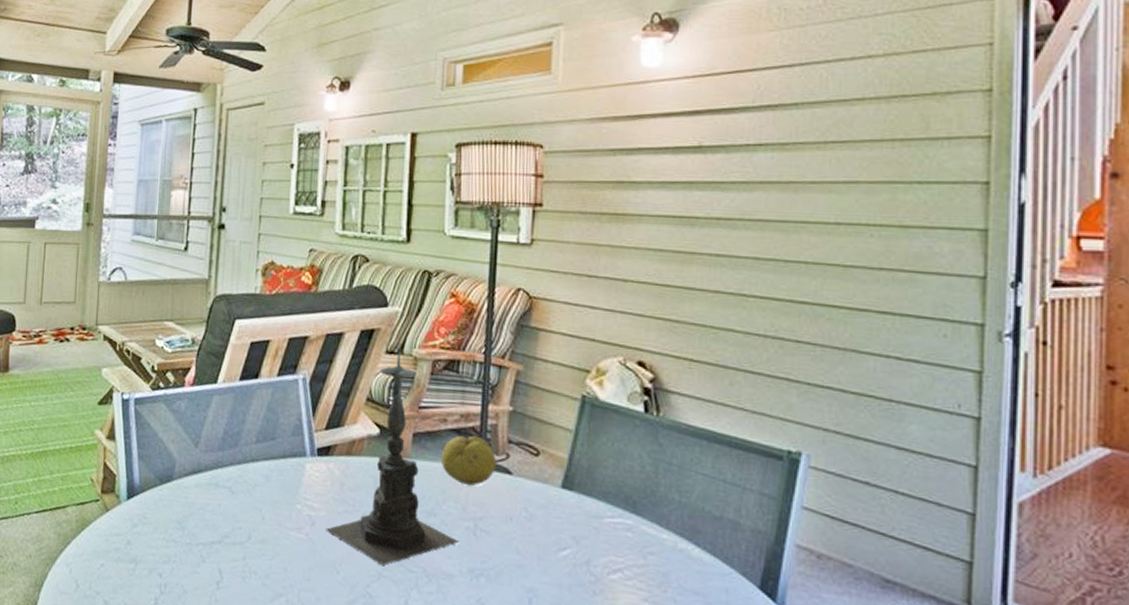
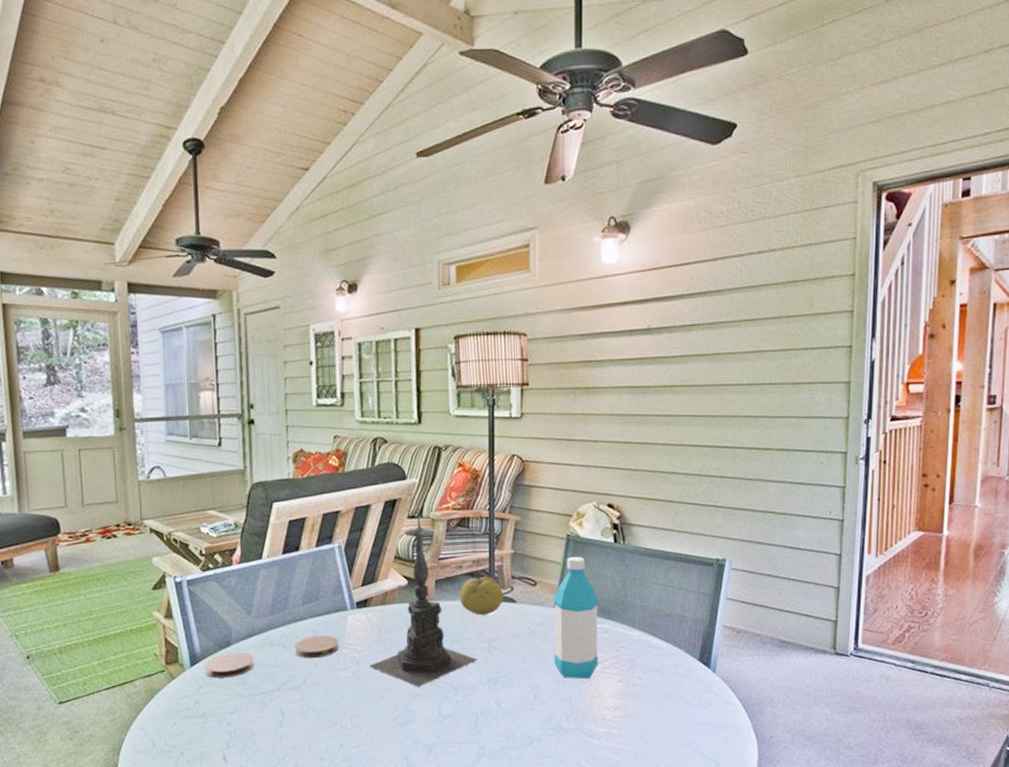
coaster: none [141,489,196,520] -> present [204,652,254,678]
coaster: none [242,482,293,511] -> present [295,635,339,659]
water bottle: none [557,424,621,591] -> present [553,556,599,679]

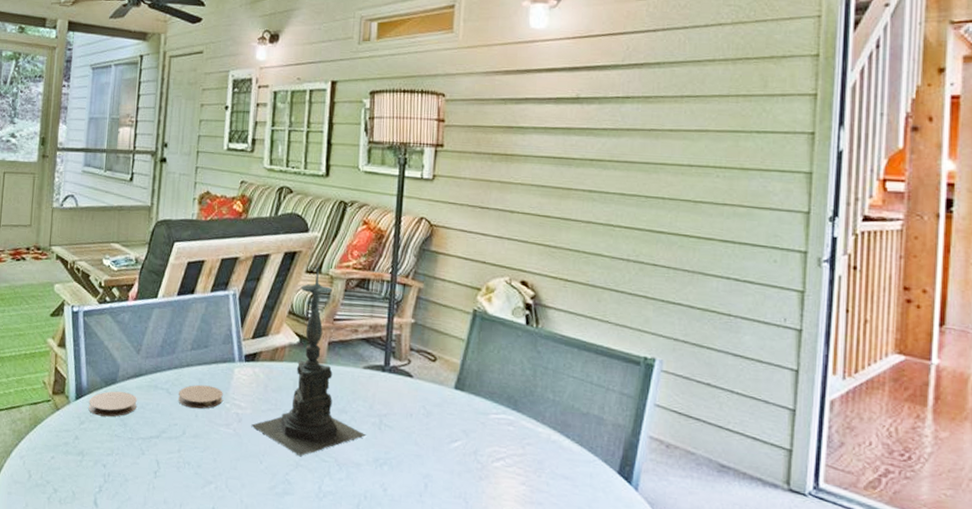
fruit: present [459,576,503,616] -> none [351,344,399,388]
water bottle: present [553,556,599,679] -> none [450,334,505,476]

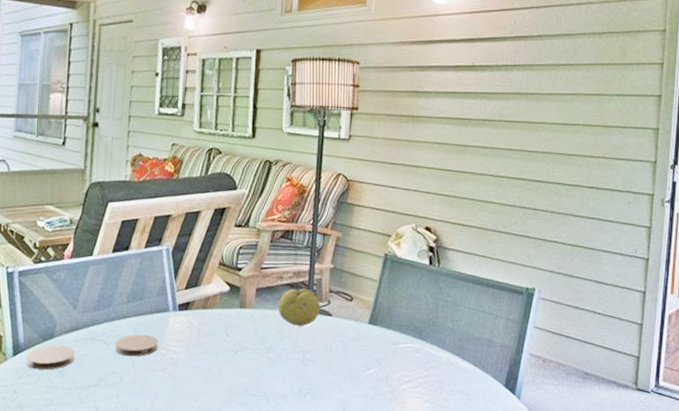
candle holder: present [251,263,367,457] -> none [186,217,292,393]
fruit: none [351,344,399,388] -> present [277,288,320,327]

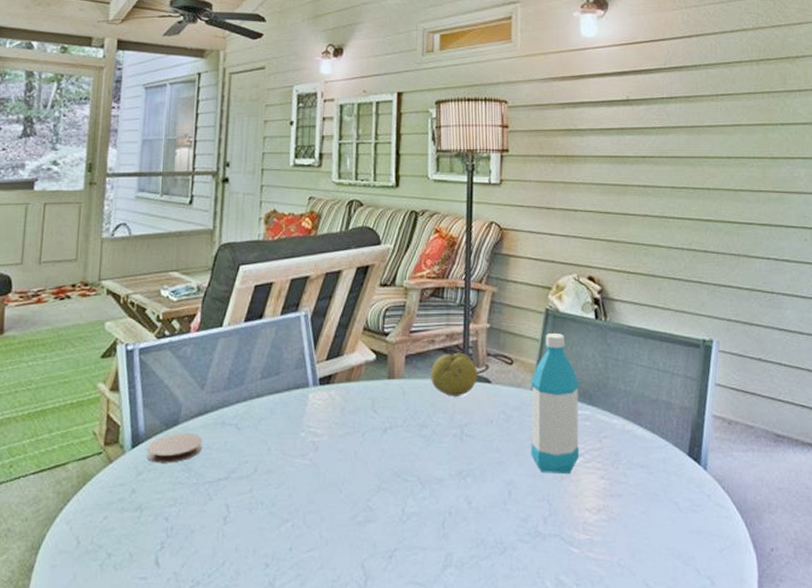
coaster: present [115,334,159,357] -> none [248,415,297,442]
water bottle: none [364,275,411,397] -> present [531,332,579,475]

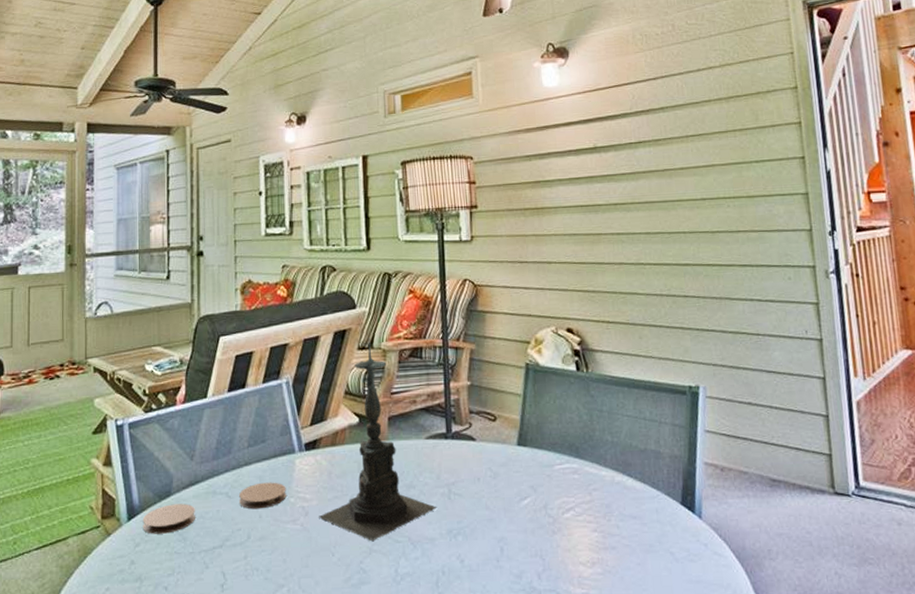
coaster: none [248,415,297,442] -> present [239,482,286,510]
candle holder: none [329,275,449,480] -> present [319,338,437,542]
fruit: present [430,352,477,398] -> none [414,411,462,457]
water bottle: present [531,332,579,475] -> none [515,386,569,529]

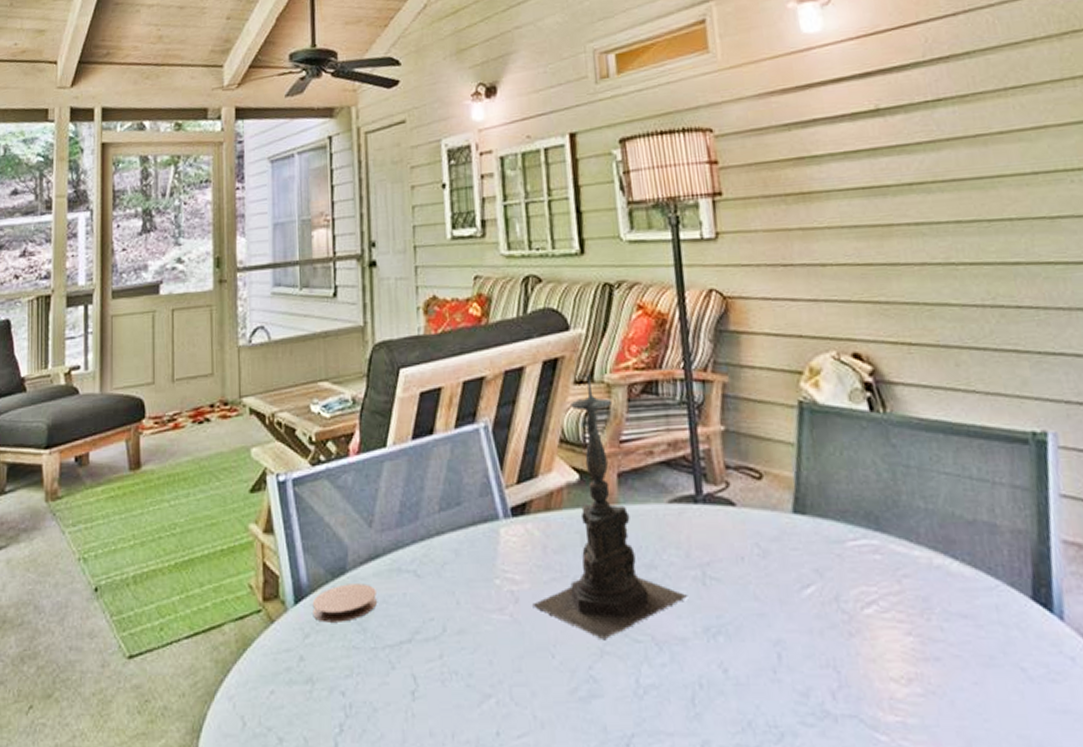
coaster: present [239,482,286,510] -> none [430,557,490,593]

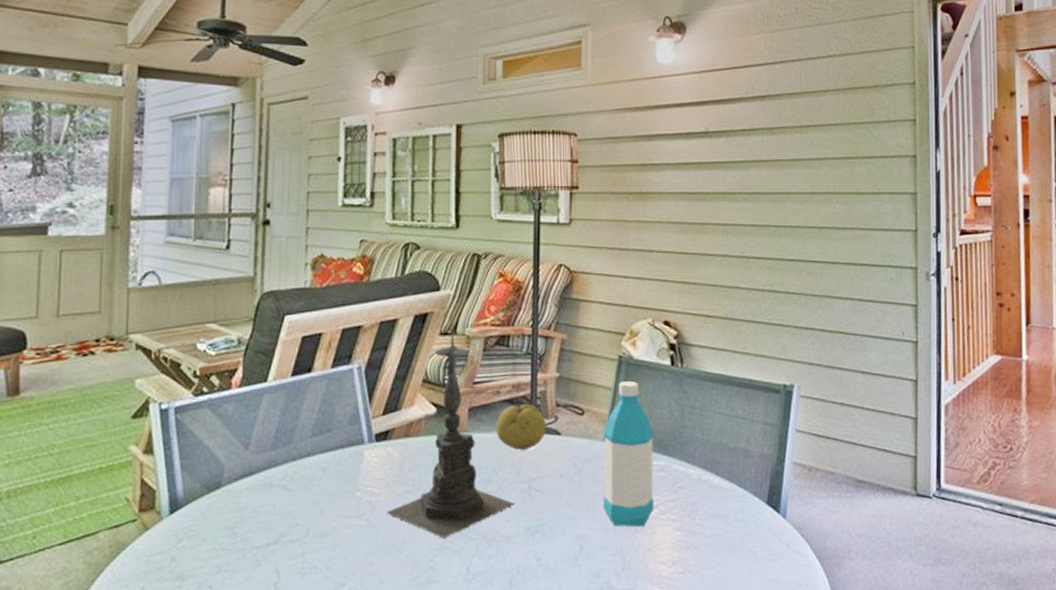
coaster: present [312,583,377,622] -> none [187,496,248,529]
fruit: none [652,465,716,527] -> present [495,403,546,451]
water bottle: none [790,433,871,630] -> present [603,380,654,527]

